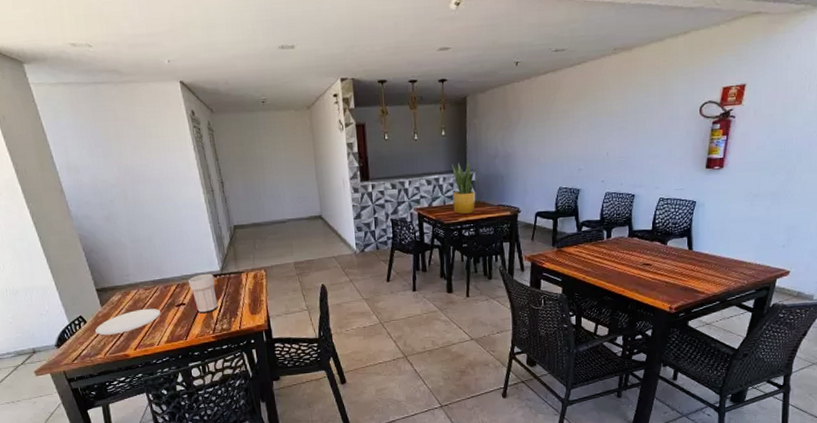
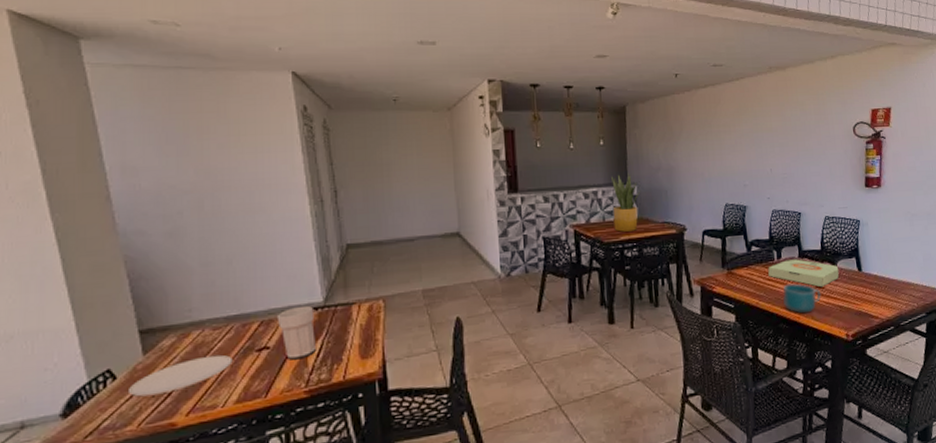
pizza box: none [597,238,669,265] -> present [768,259,839,288]
cup: none [610,261,648,288] -> present [783,283,821,314]

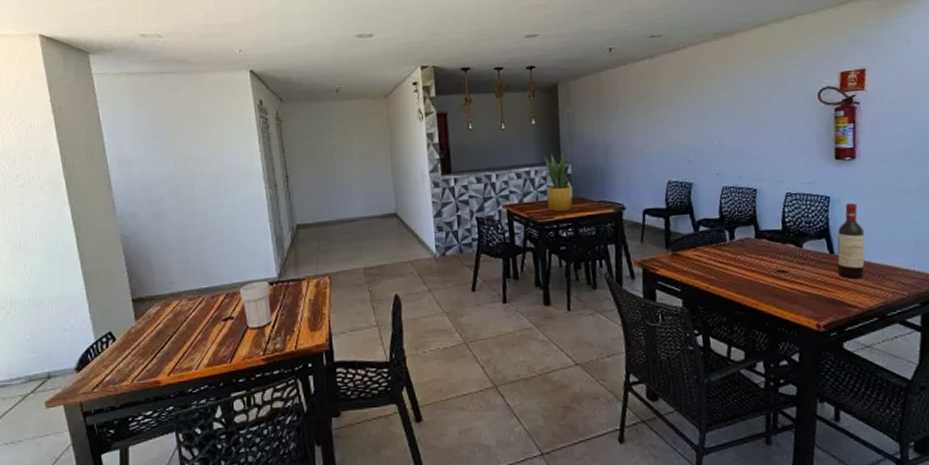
plate: present [129,354,233,397] -> none [125,322,204,357]
pizza box: present [768,259,839,288] -> none [719,240,806,272]
cup: present [783,283,821,314] -> none [737,267,784,300]
wine bottle: none [863,226,887,294] -> present [836,203,866,280]

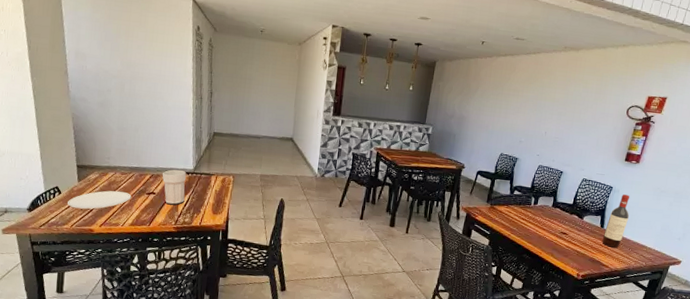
plate: none [125,322,204,357] -> present [67,190,132,210]
planter: present [544,151,575,212] -> none [408,115,435,161]

